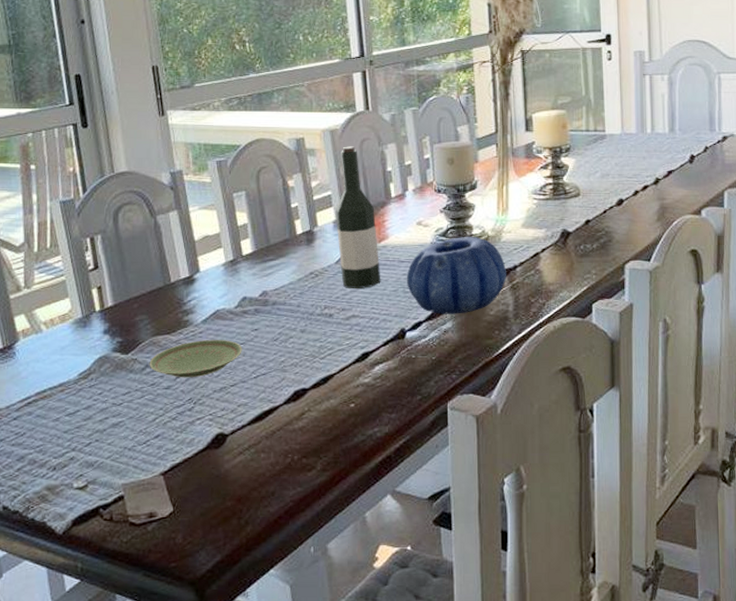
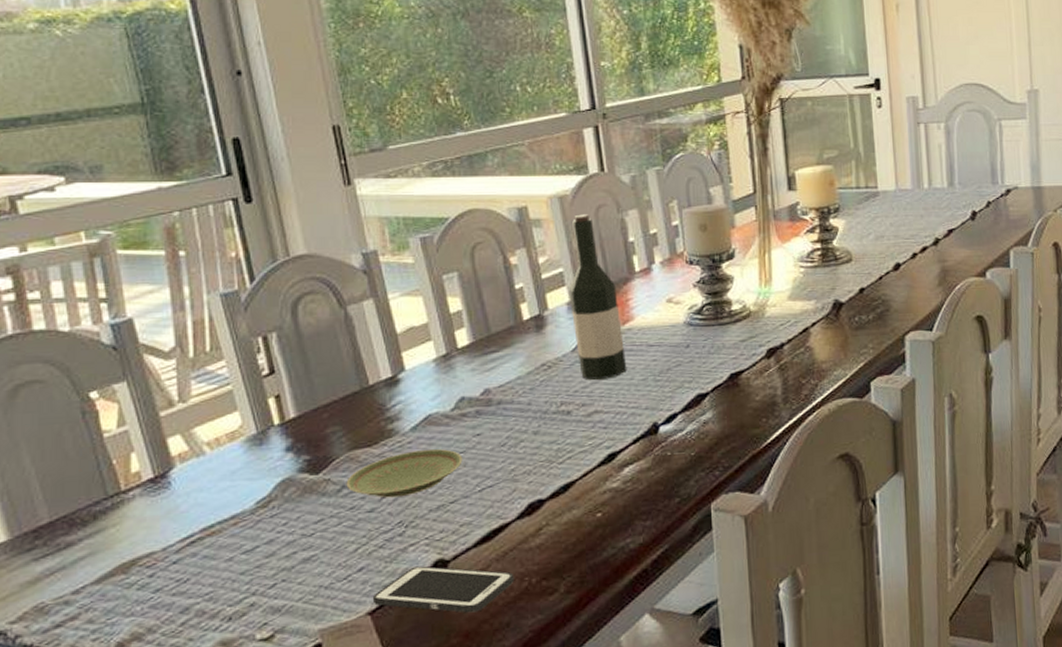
cell phone: none [165,437,280,481] -> present [372,566,514,613]
decorative bowl: present [406,237,507,314] -> none [656,313,774,404]

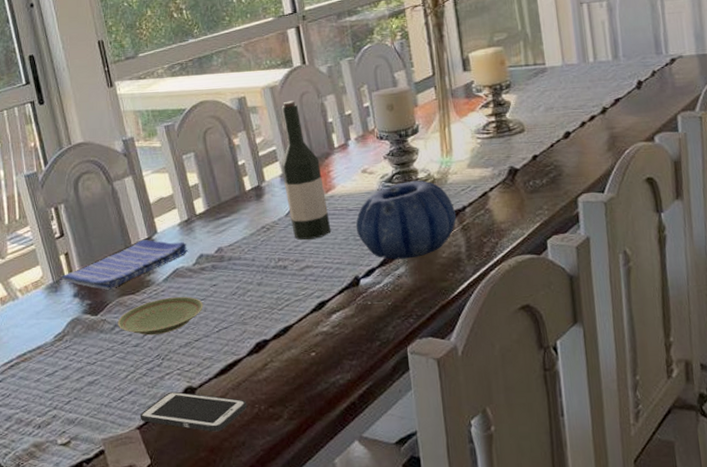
dish towel: none [269,379,445,442] -> present [62,240,188,290]
decorative bowl: none [656,313,774,404] -> present [356,180,457,260]

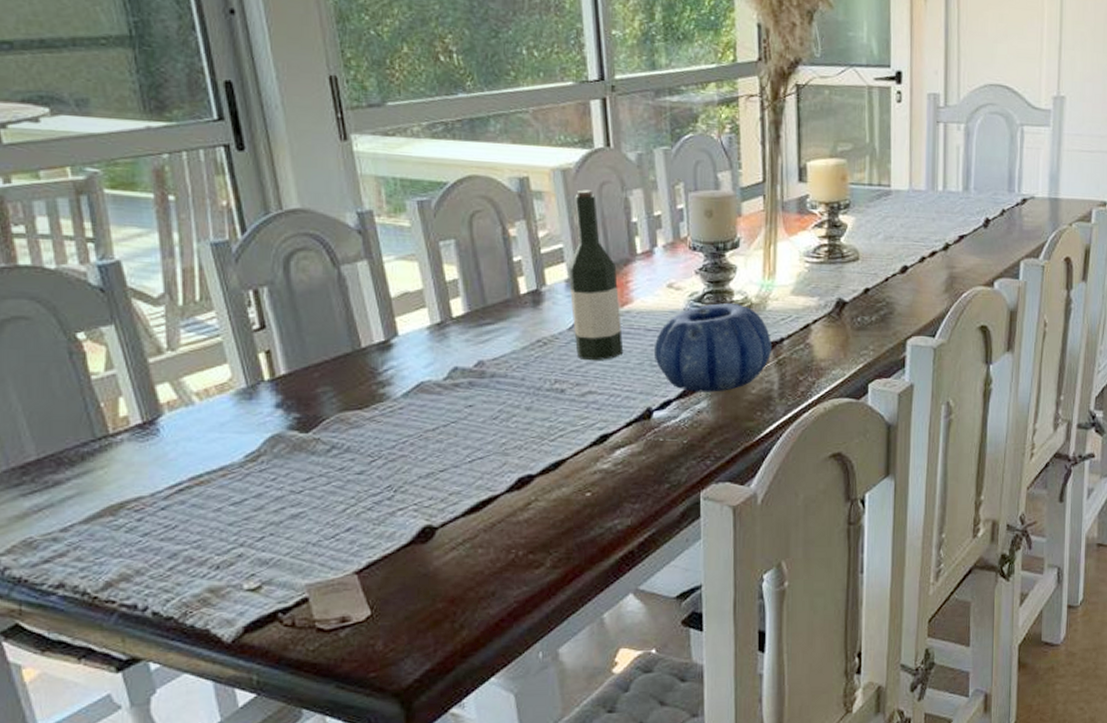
dish towel: present [62,240,188,290] -> none [259,343,438,402]
plate: present [117,296,203,336] -> none [336,416,454,462]
cell phone: present [139,391,247,432] -> none [359,530,501,580]

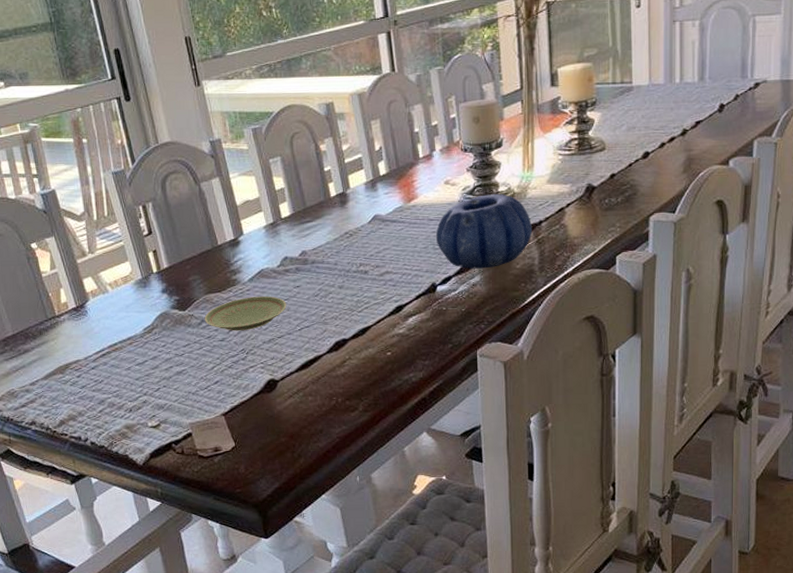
plate: none [336,416,454,462] -> present [204,296,287,331]
wine bottle: present [568,189,624,361] -> none [366,109,412,247]

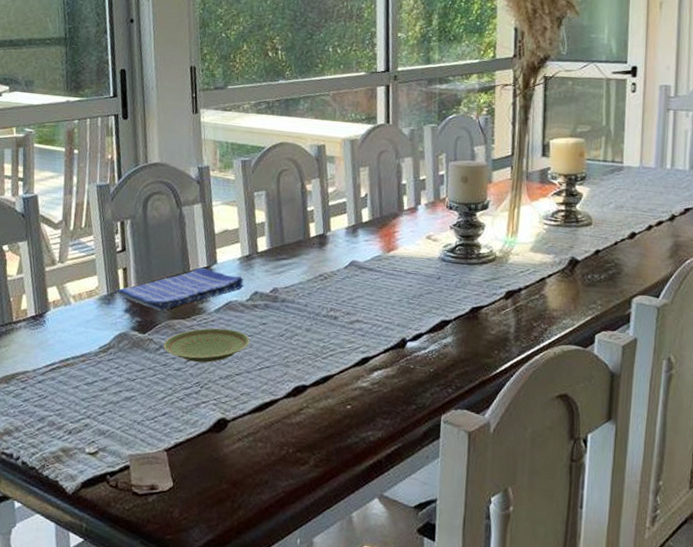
dish towel: none [150,241,273,287] -> present [116,268,244,311]
decorative bowl: present [435,194,533,269] -> none [411,254,511,330]

